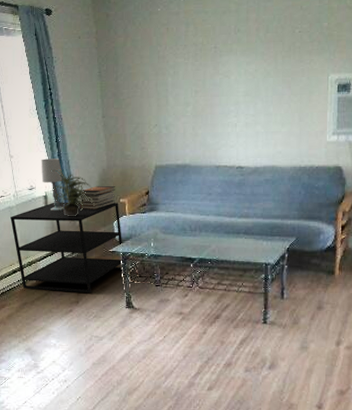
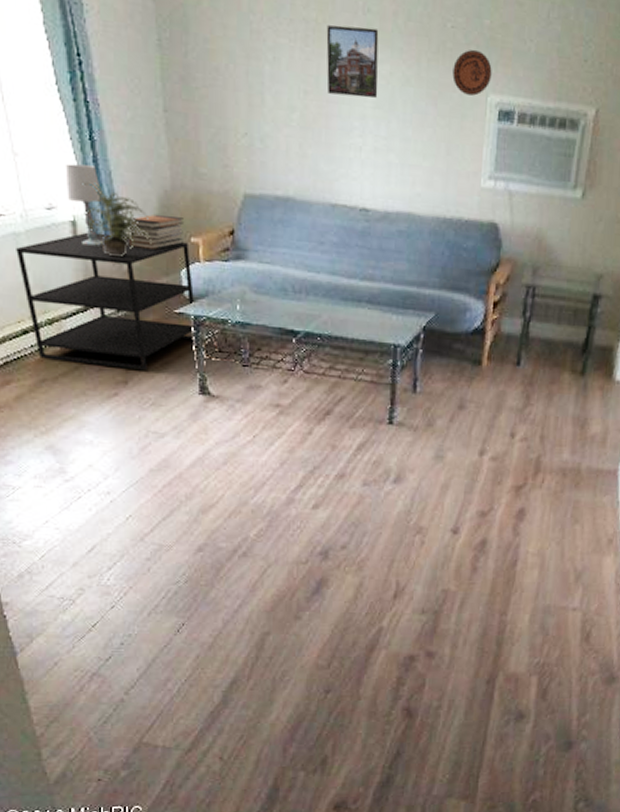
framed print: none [209,42,247,90] -> present [326,25,379,98]
decorative plate: none [301,44,331,77] -> present [452,49,492,96]

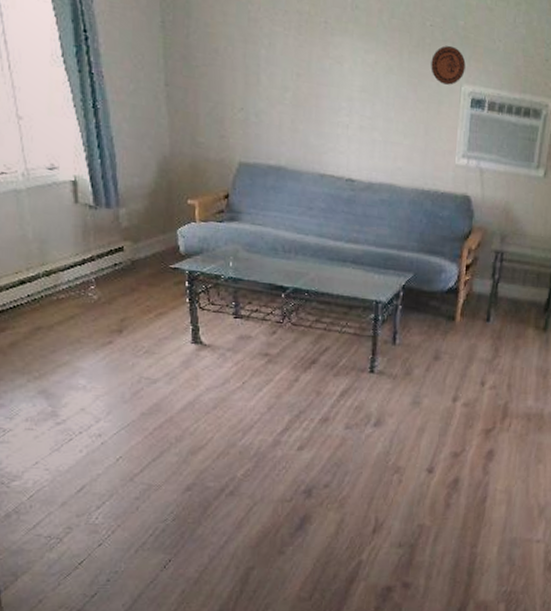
side table: present [16,232,195,371] -> none [16,191,190,321]
table lamp: present [65,163,103,246] -> none [67,128,102,205]
potted plant: present [82,182,152,256] -> none [83,145,150,215]
book stack: present [128,214,183,250] -> none [127,177,181,210]
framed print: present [326,25,379,98] -> none [317,18,366,83]

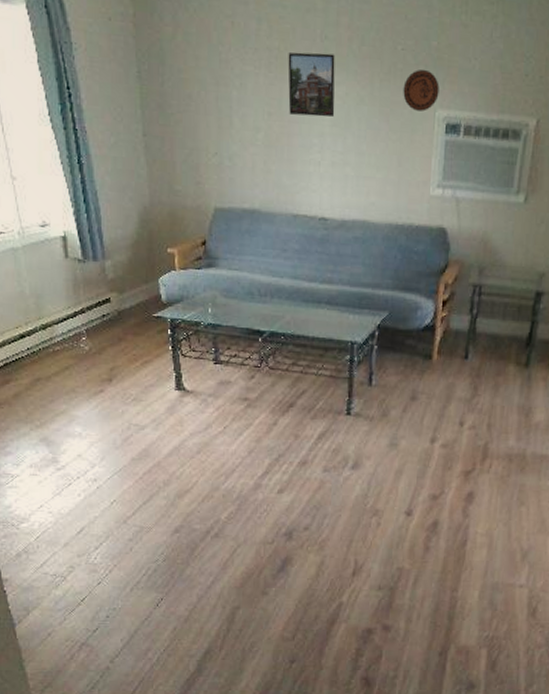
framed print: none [317,18,366,83] -> present [288,52,335,117]

